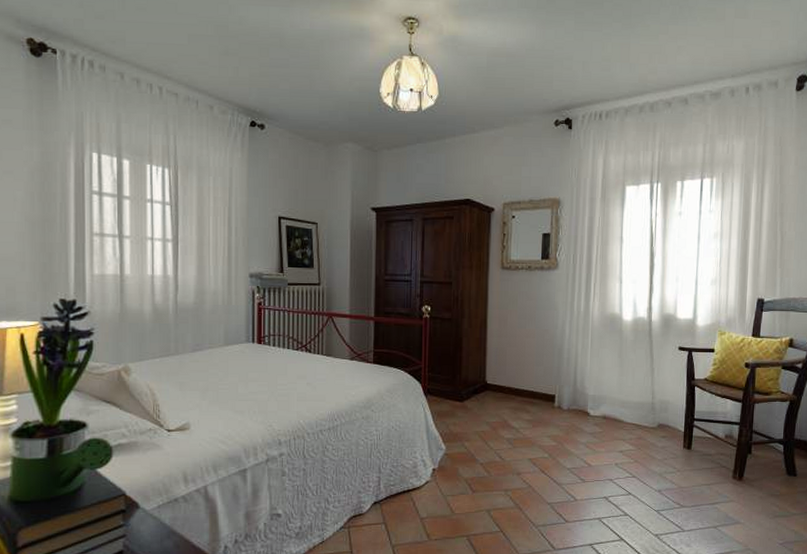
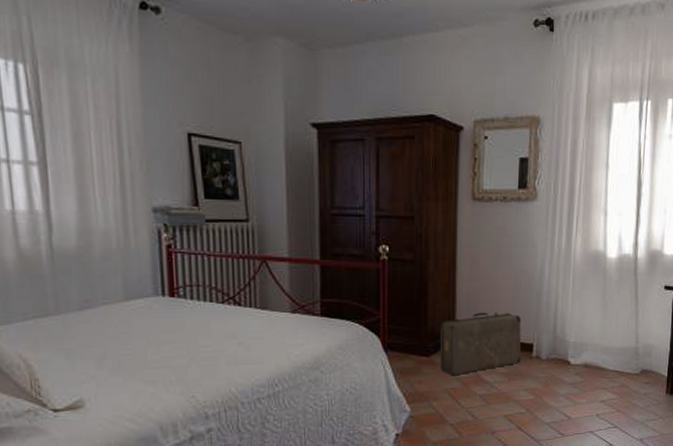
suitcase: none [472,365,544,419] -> present [439,312,522,375]

